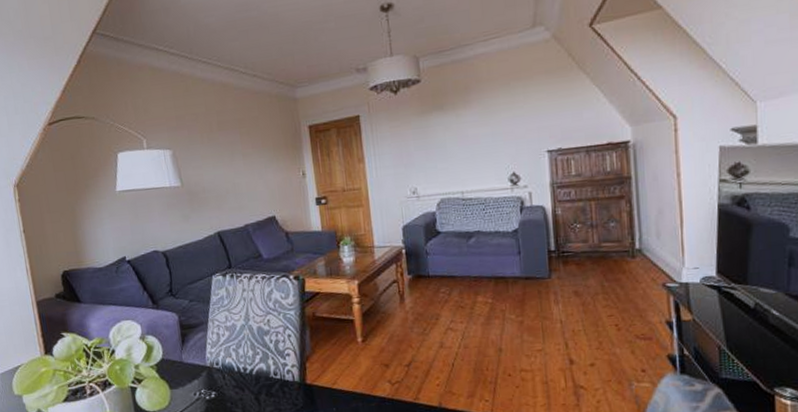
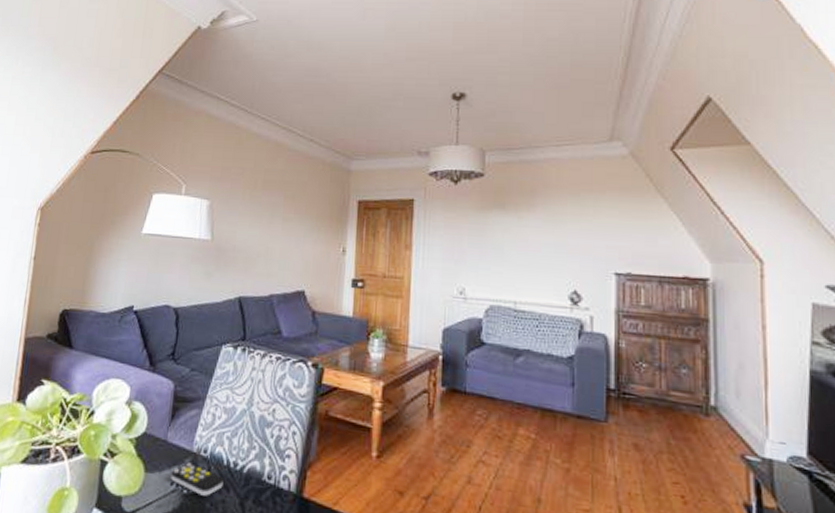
remote control: none [192,375,238,398] -> present [171,463,224,497]

